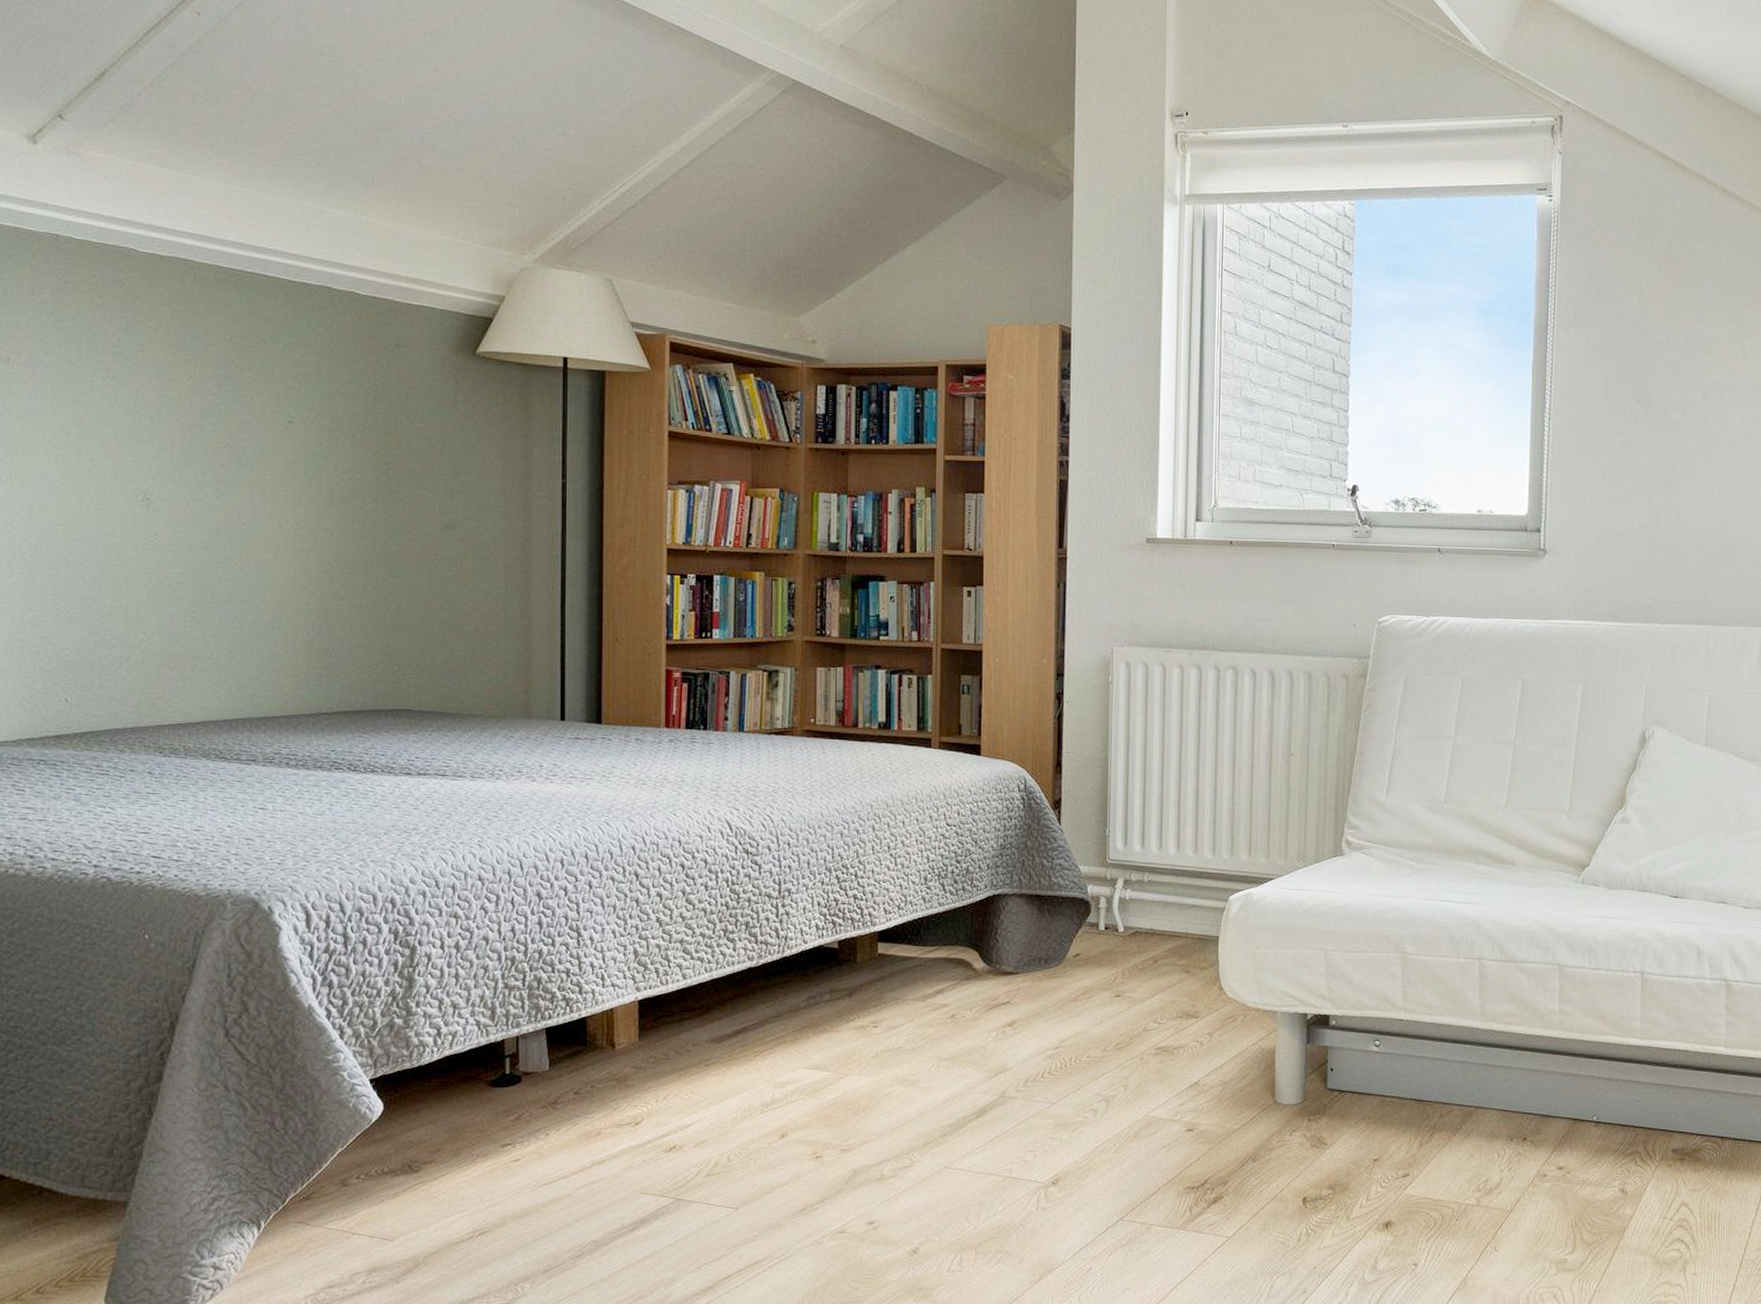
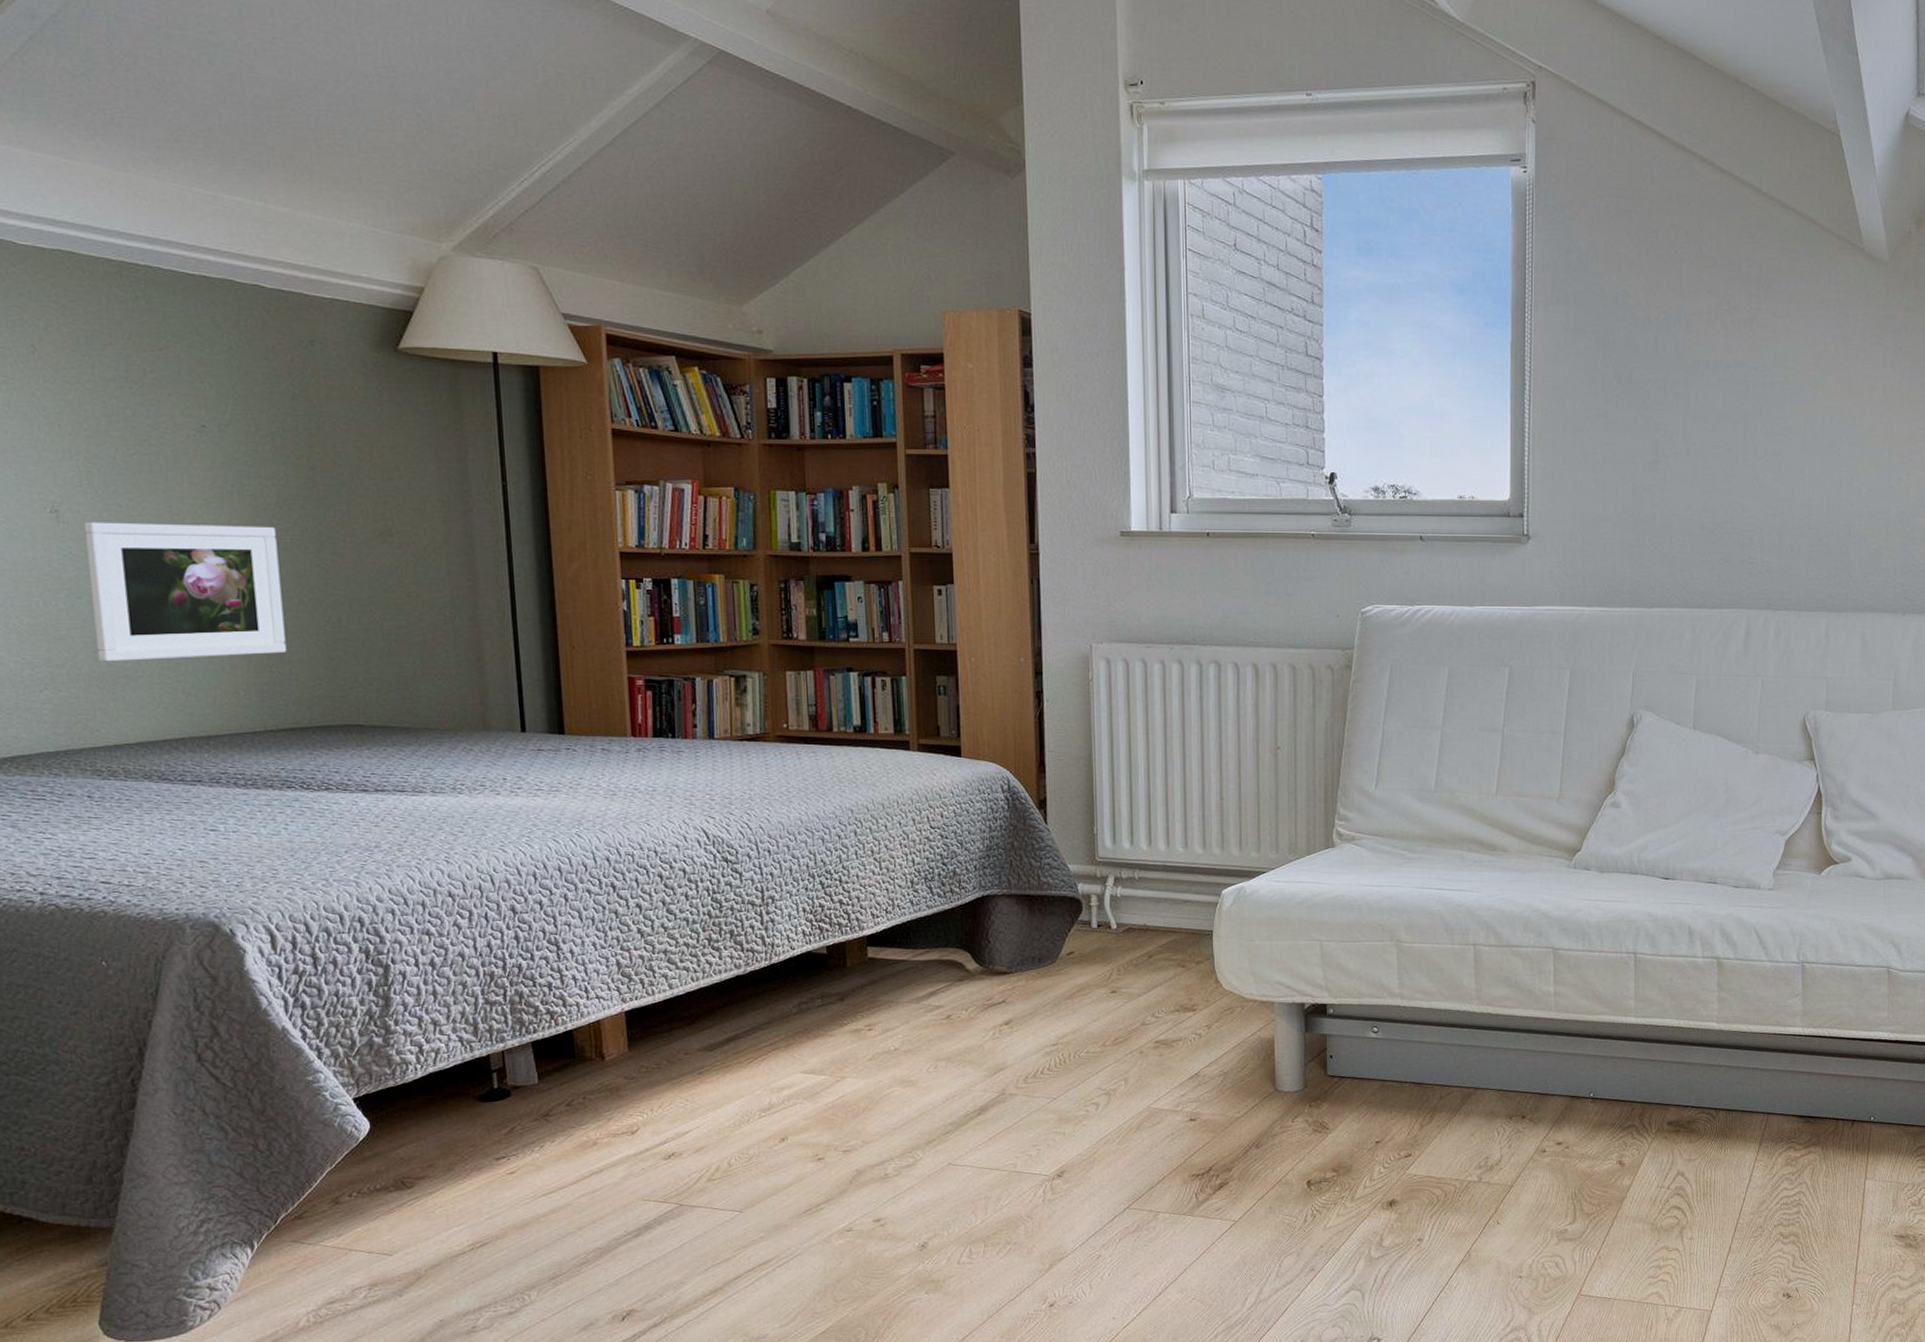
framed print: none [172,510,348,644] -> present [84,521,287,662]

